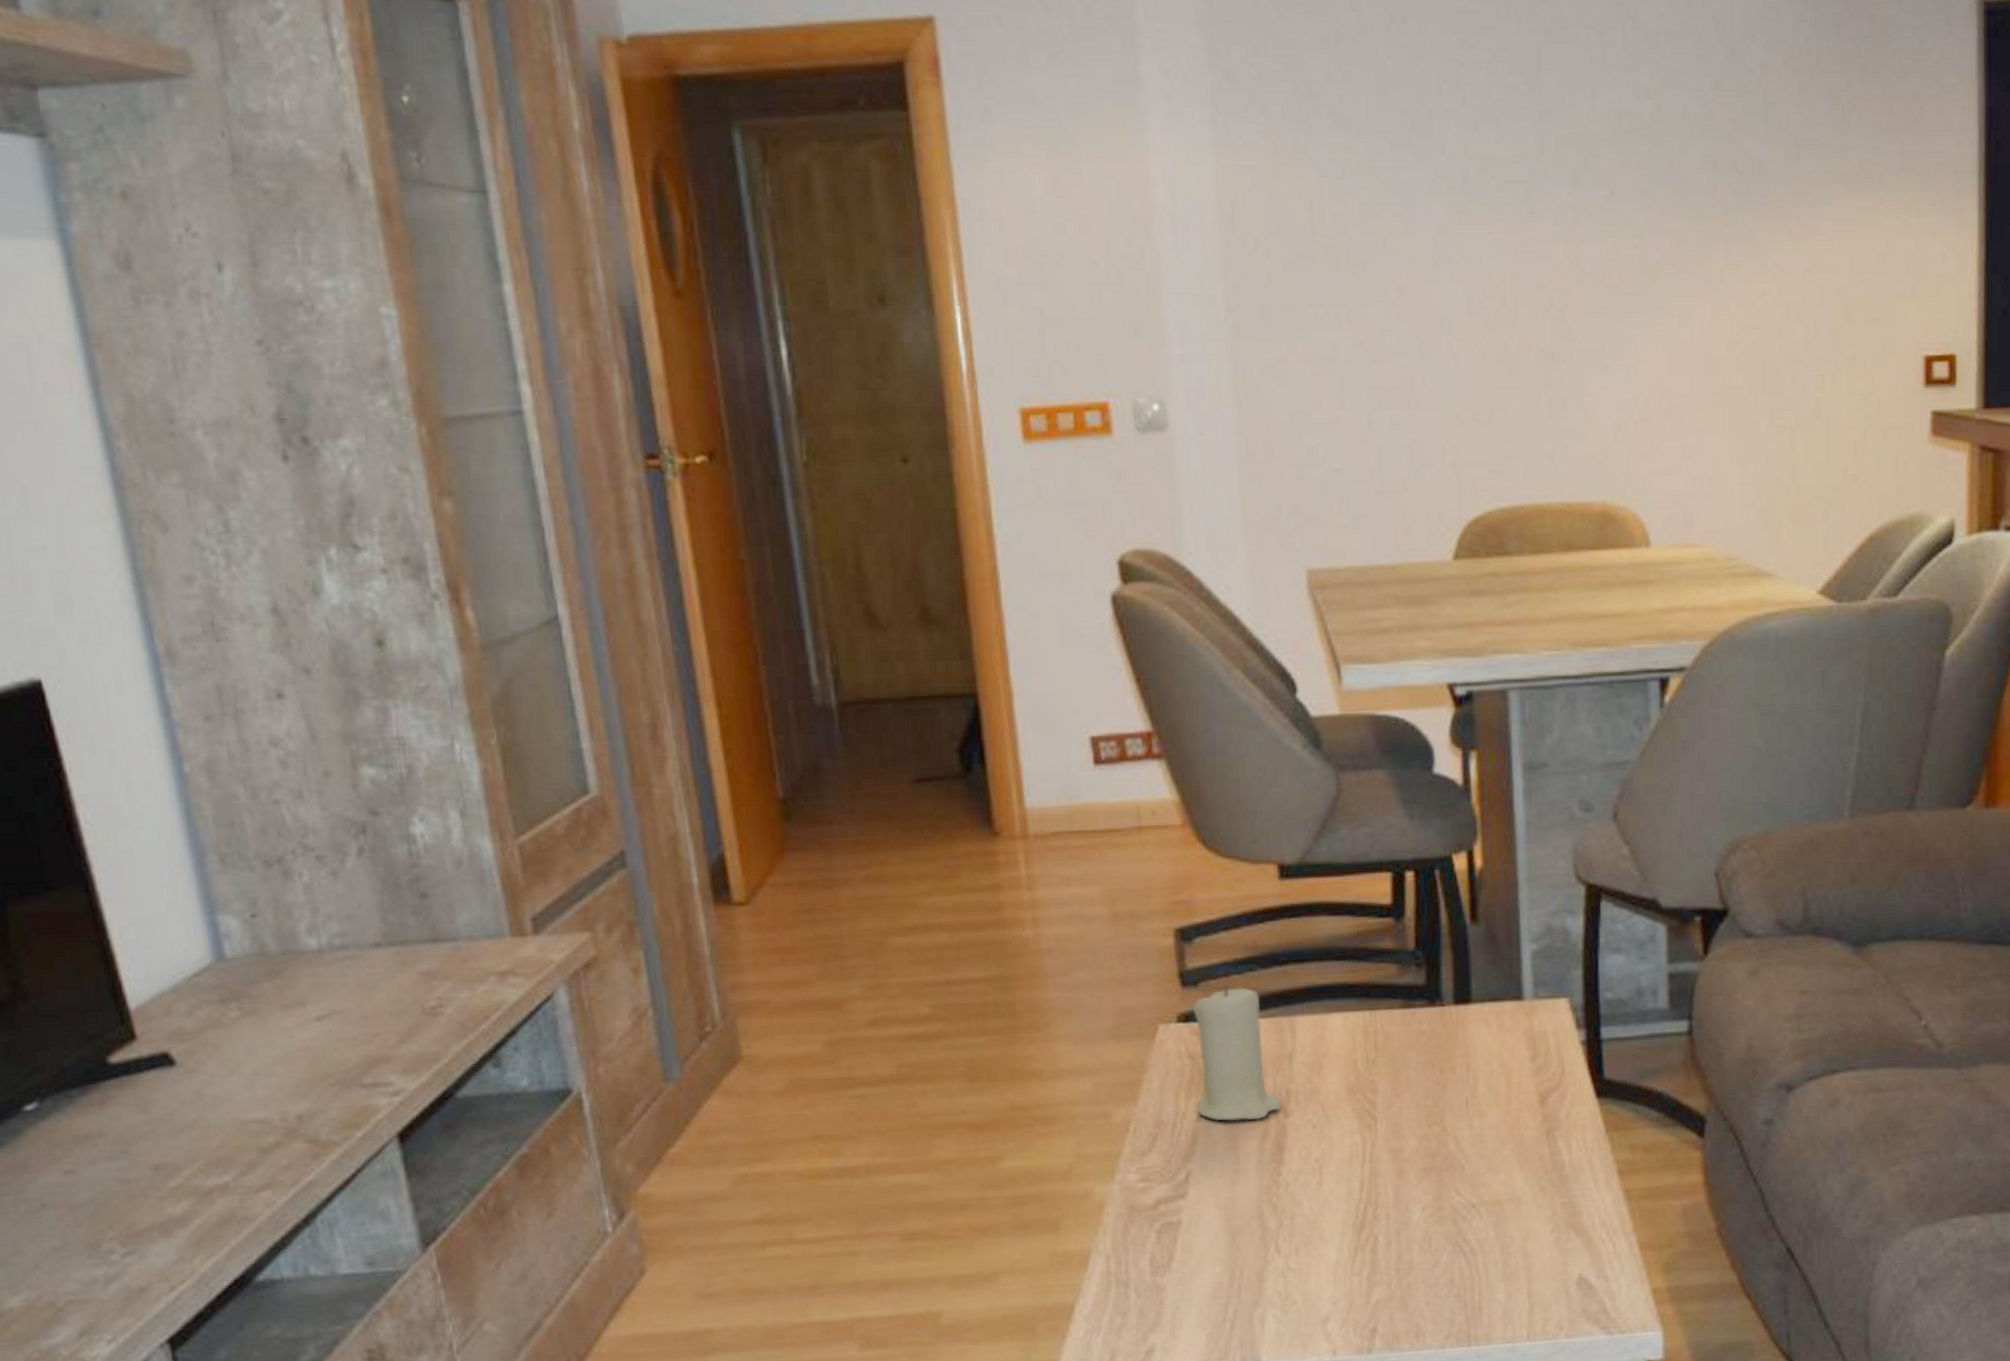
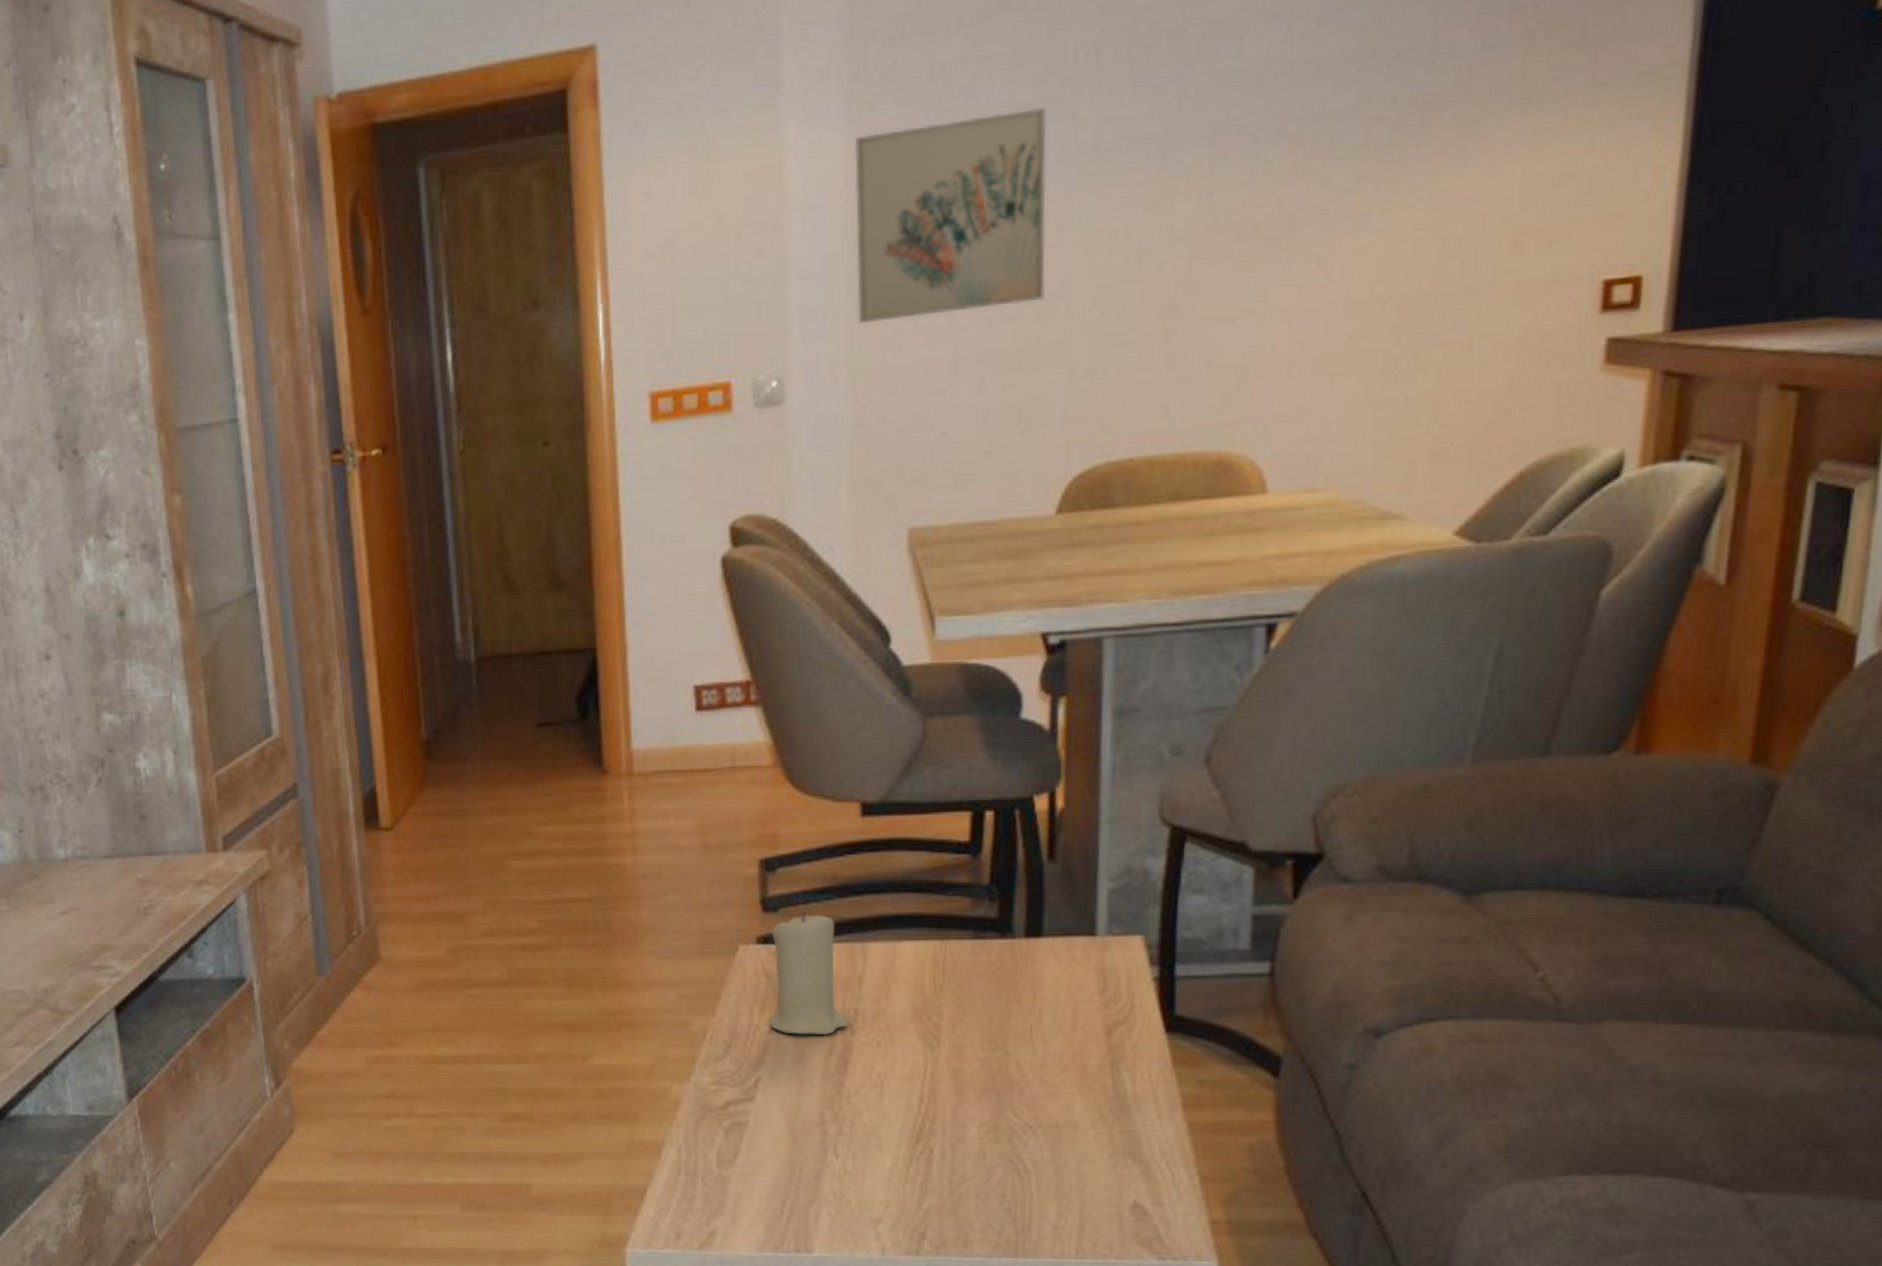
wall art: none [1223,137,1426,349] -> present [854,107,1047,324]

